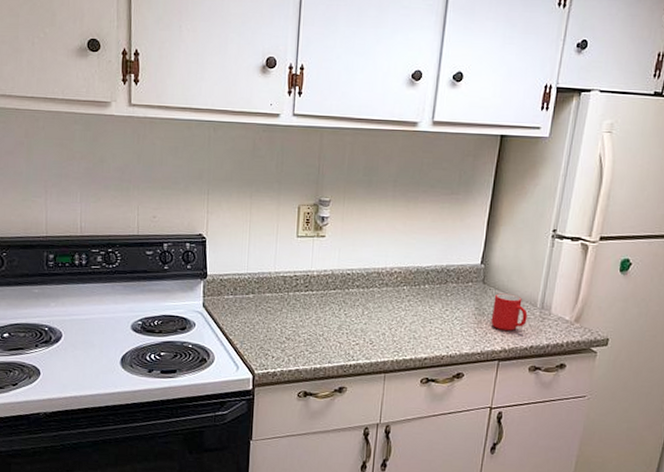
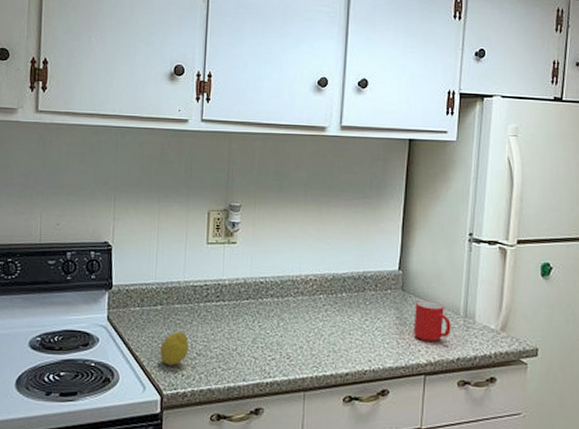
fruit: none [252,317,279,349] -> present [160,330,189,366]

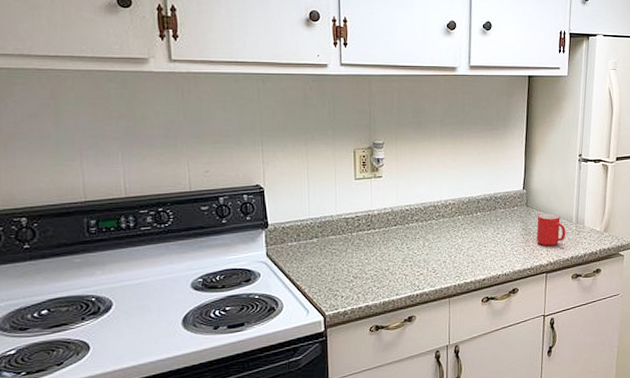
fruit: present [160,330,189,366] -> none [319,259,346,290]

